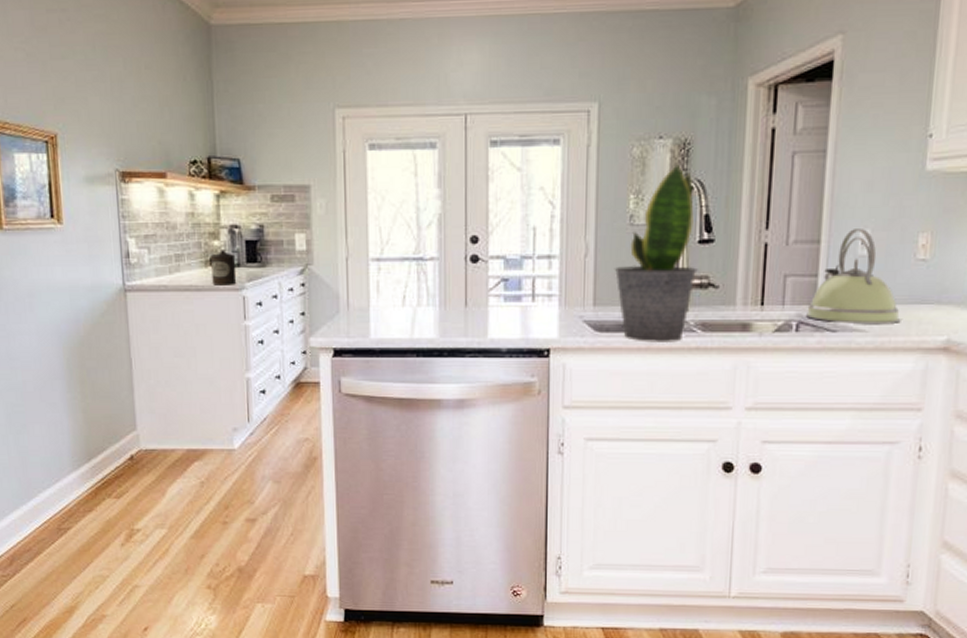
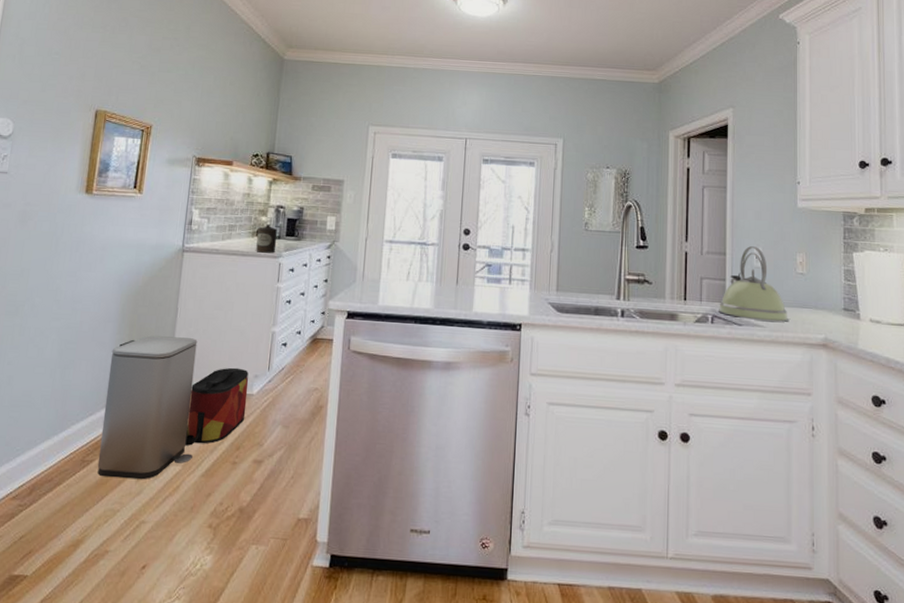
pedal bin: none [65,391,177,545] -> present [97,335,198,480]
bag: none [163,421,229,508] -> present [185,367,249,446]
potted plant: present [614,163,698,344] -> none [573,187,636,326]

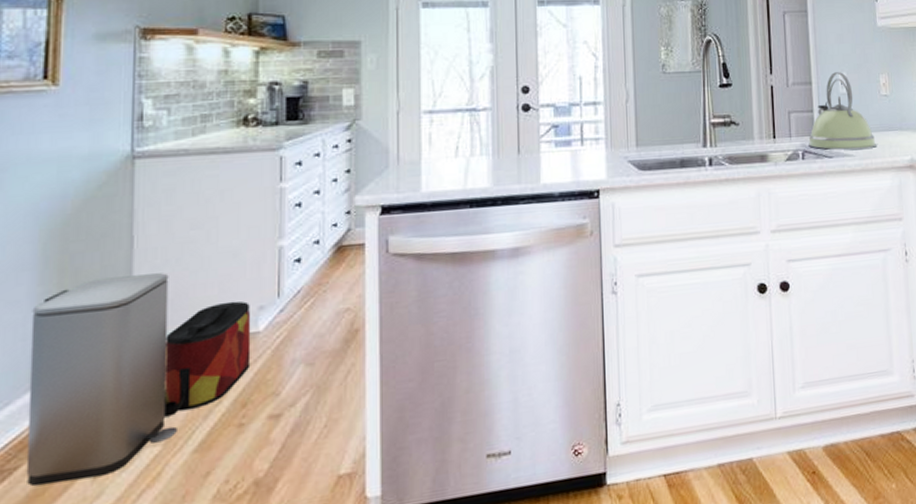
canister: present [256,224,278,253] -> none [244,108,274,146]

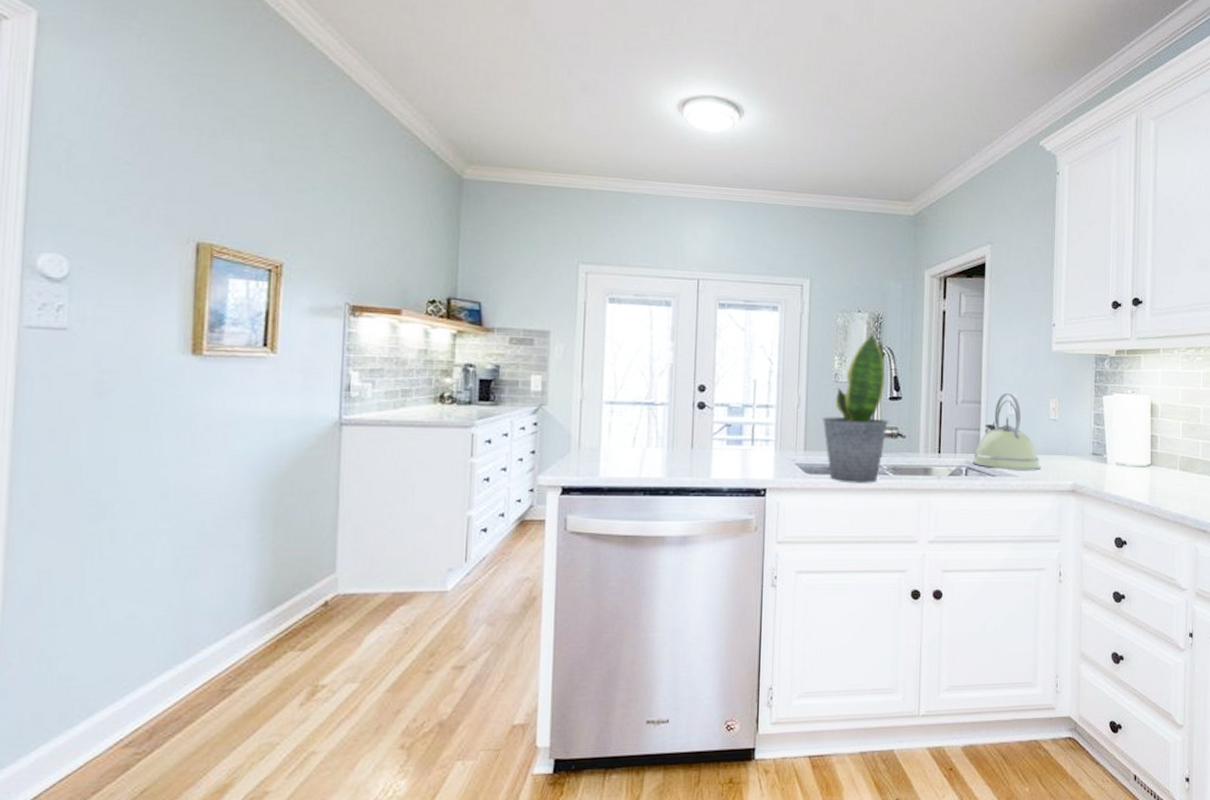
pedal bin: present [26,273,177,486] -> none [243,531,373,707]
bag: present [164,301,251,417] -> none [362,561,441,658]
potted plant: none [652,20,721,178] -> present [821,333,889,485]

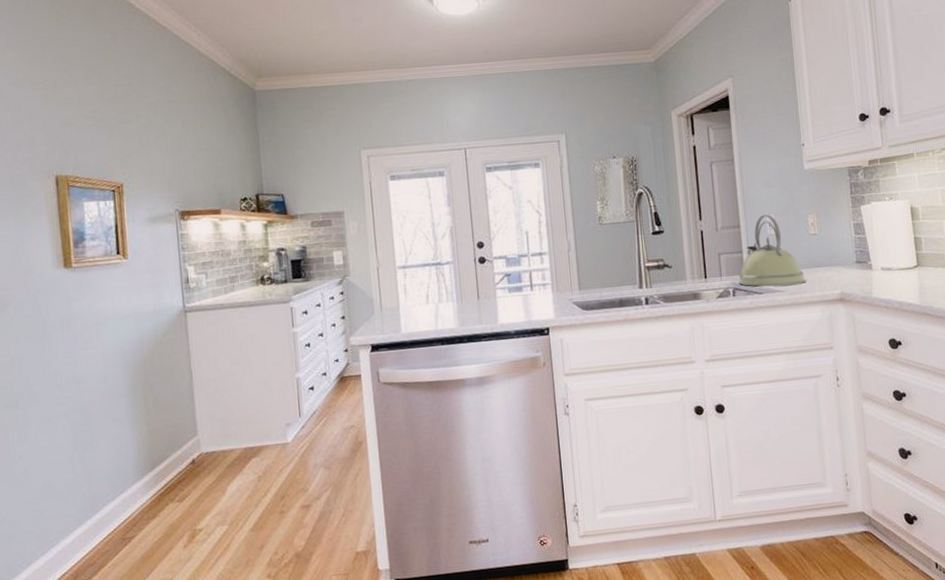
potted plant: present [821,333,889,485] -> none [591,175,655,316]

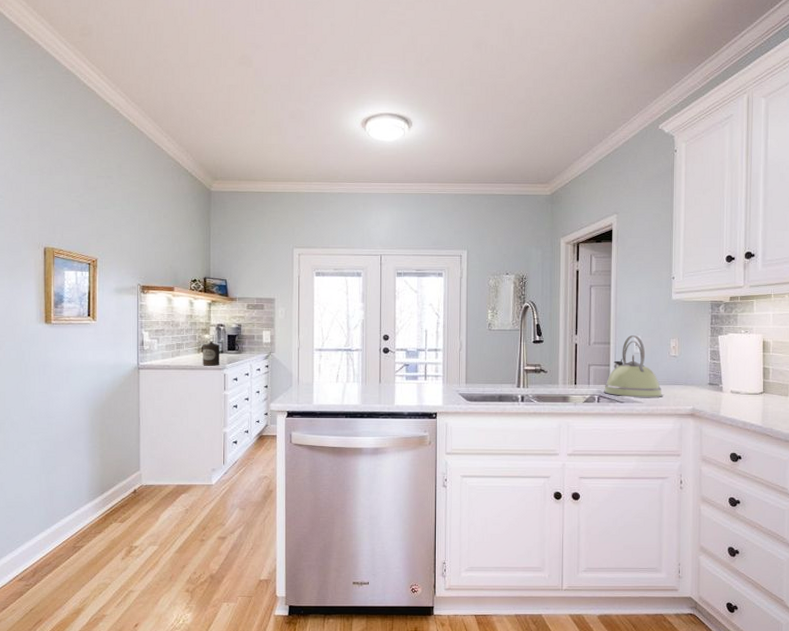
canister: none [261,269,285,300] -> present [203,341,220,366]

